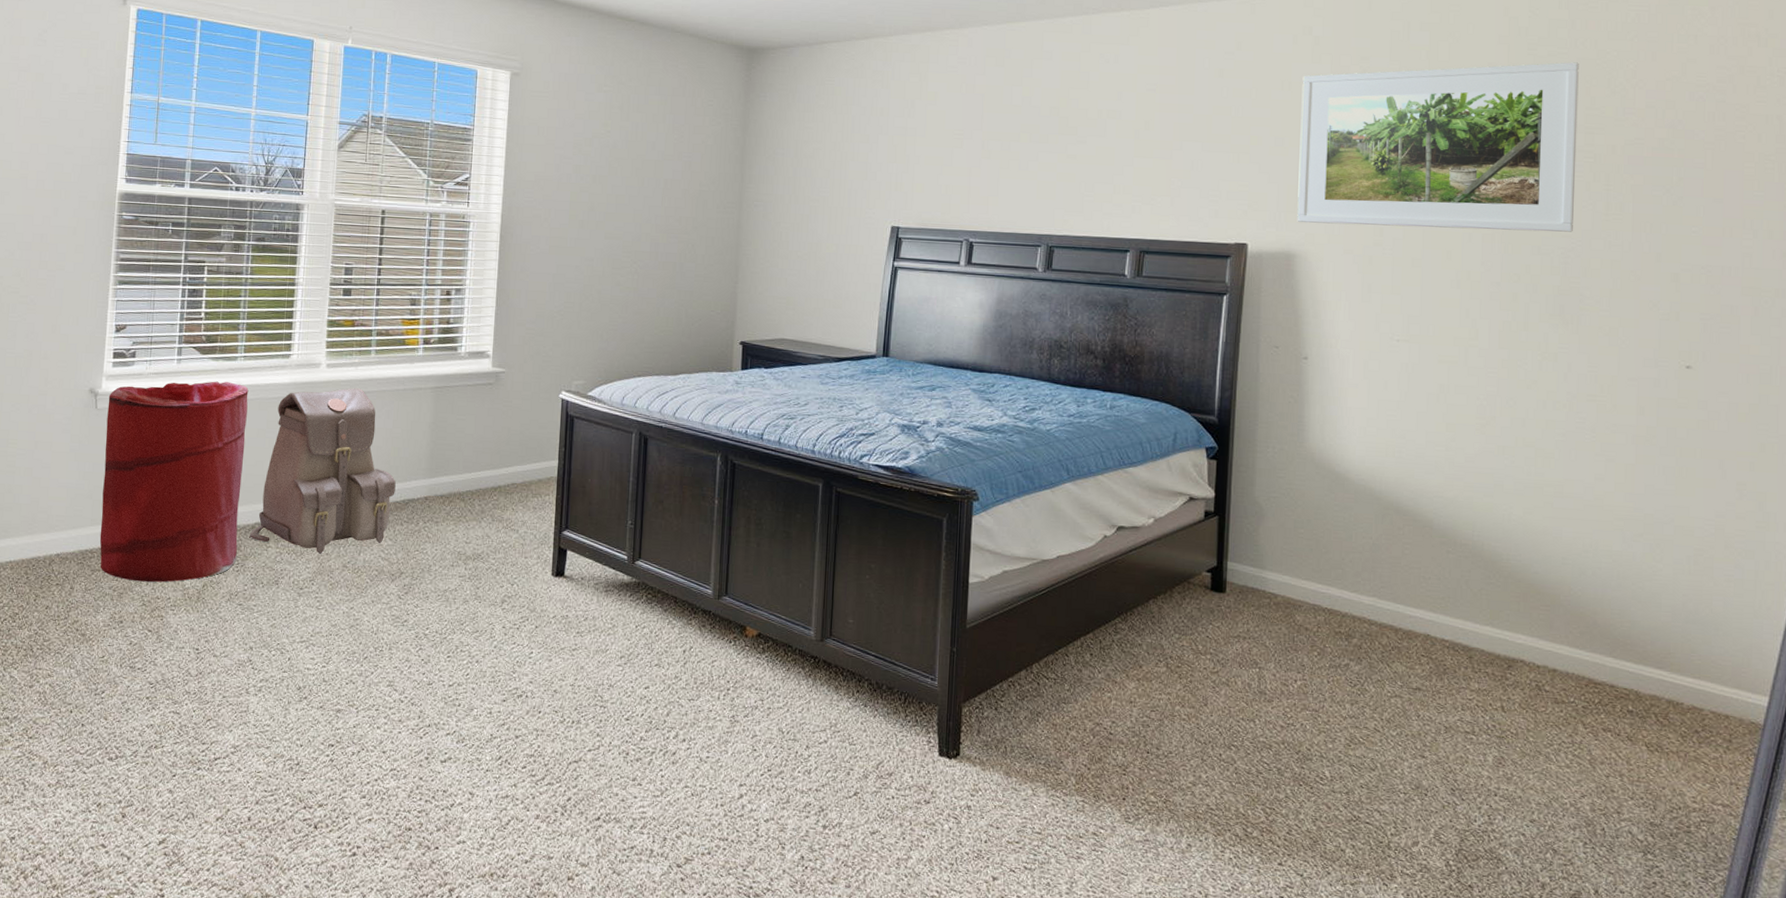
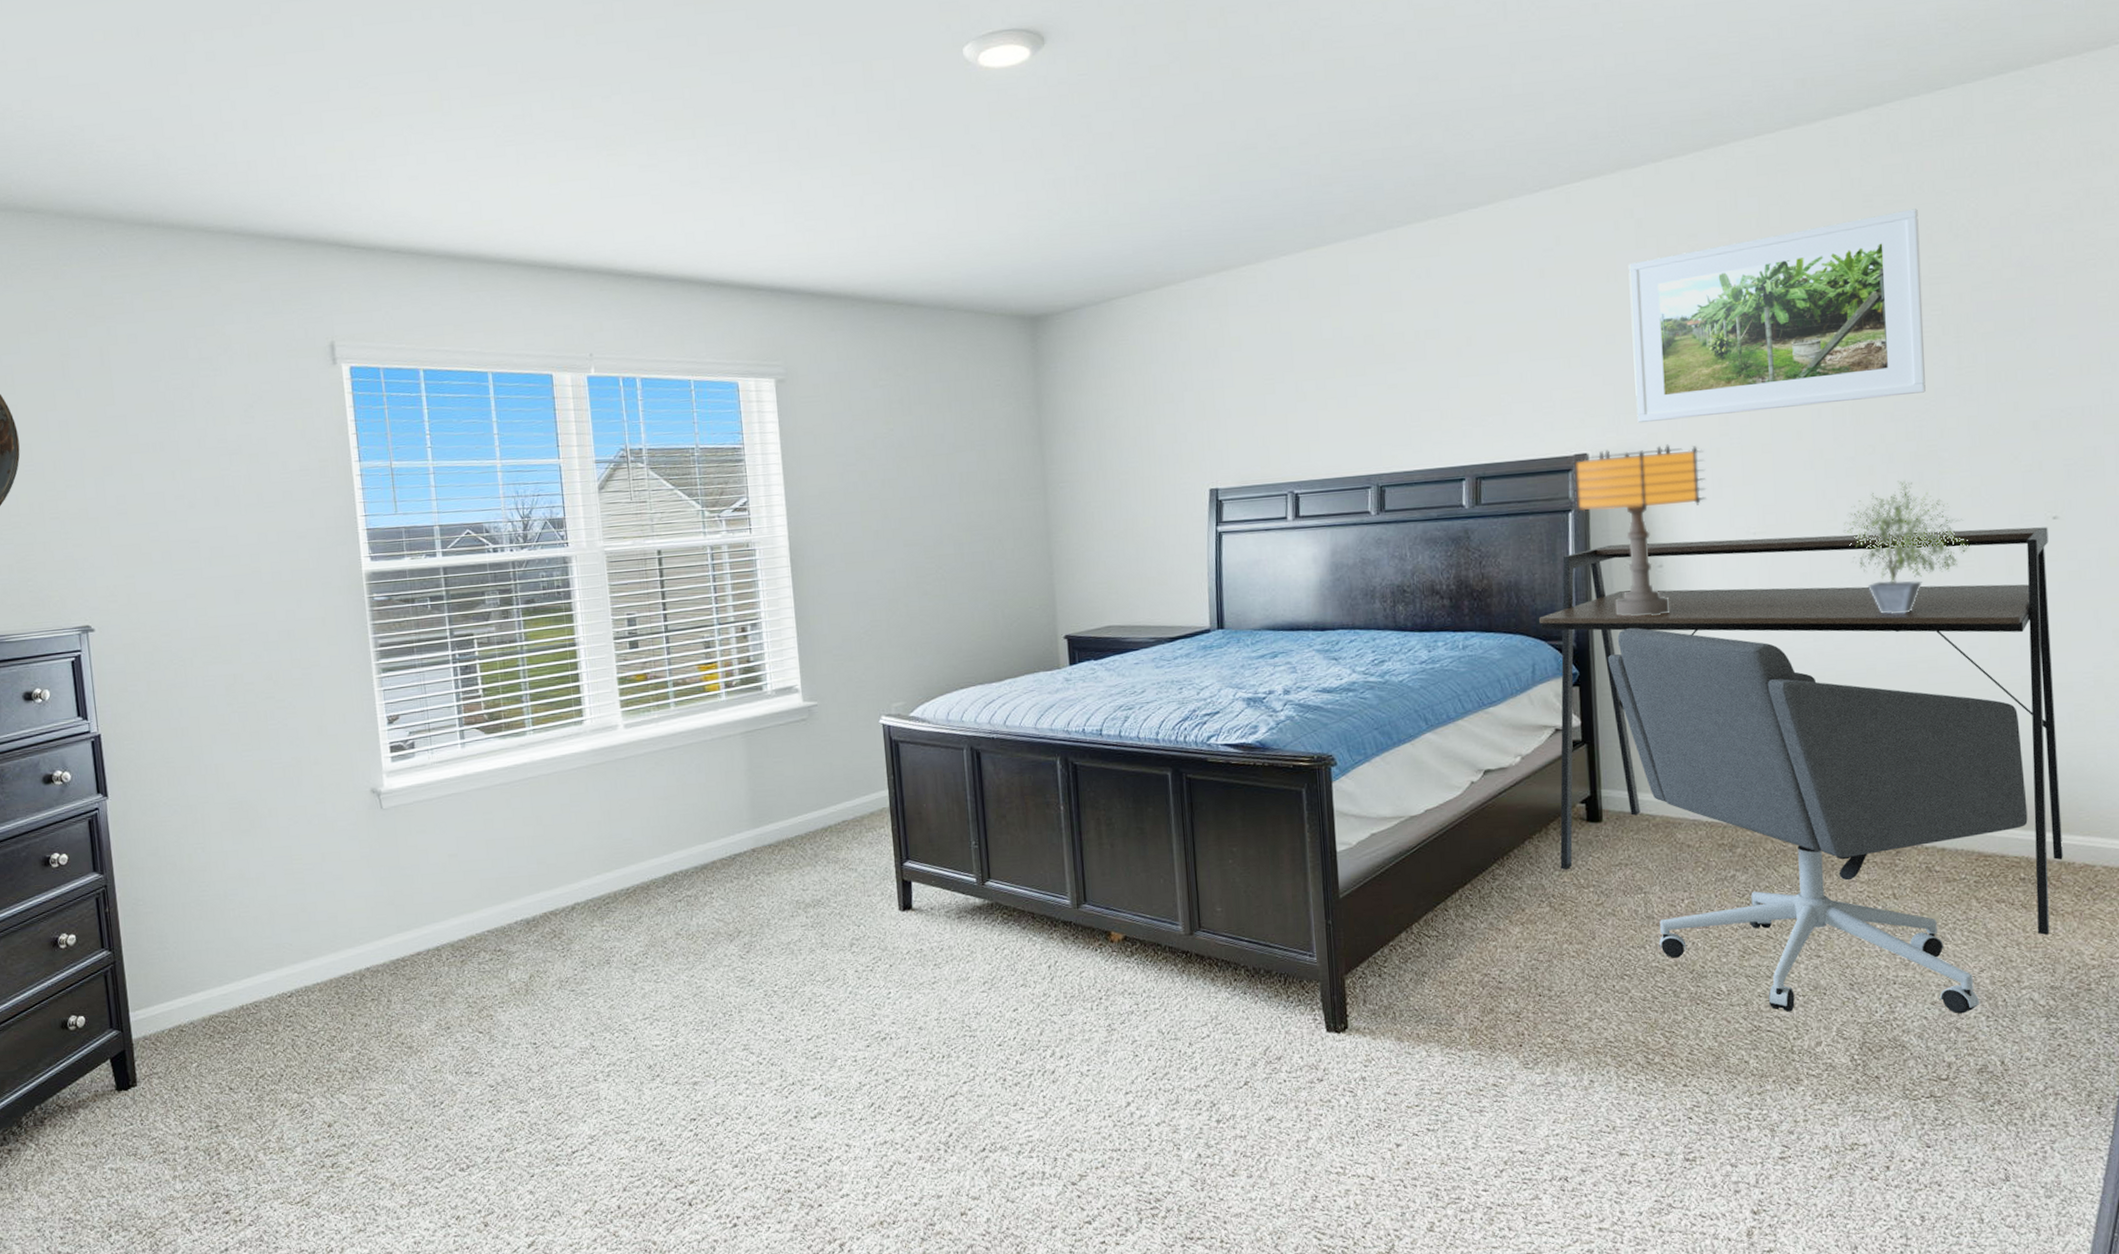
laundry hamper: present [99,381,249,582] -> none [393,759,561,984]
backpack: present [249,388,396,555] -> none [570,745,720,926]
desk: none [1181,331,1681,771] -> present [1539,527,2063,935]
table lamp: none [1225,242,1357,404] -> present [1568,444,1706,616]
office chair: none [1247,412,1641,836] -> present [1608,628,2028,1014]
potted plant: none [1483,311,1603,437] -> present [1843,480,1970,614]

